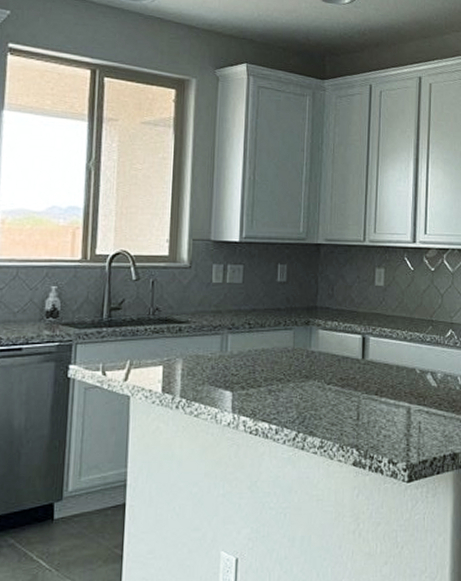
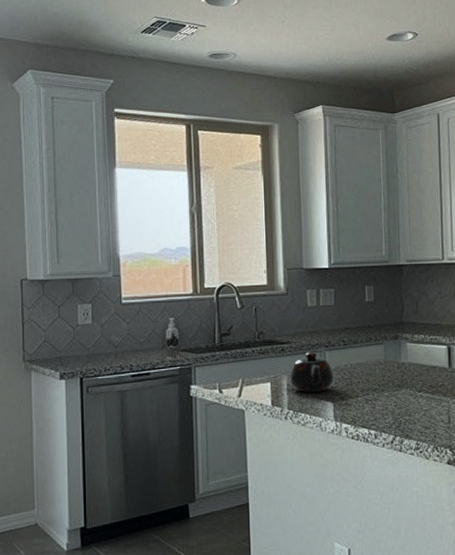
teapot: none [184,334,236,379] -> present [289,352,335,393]

